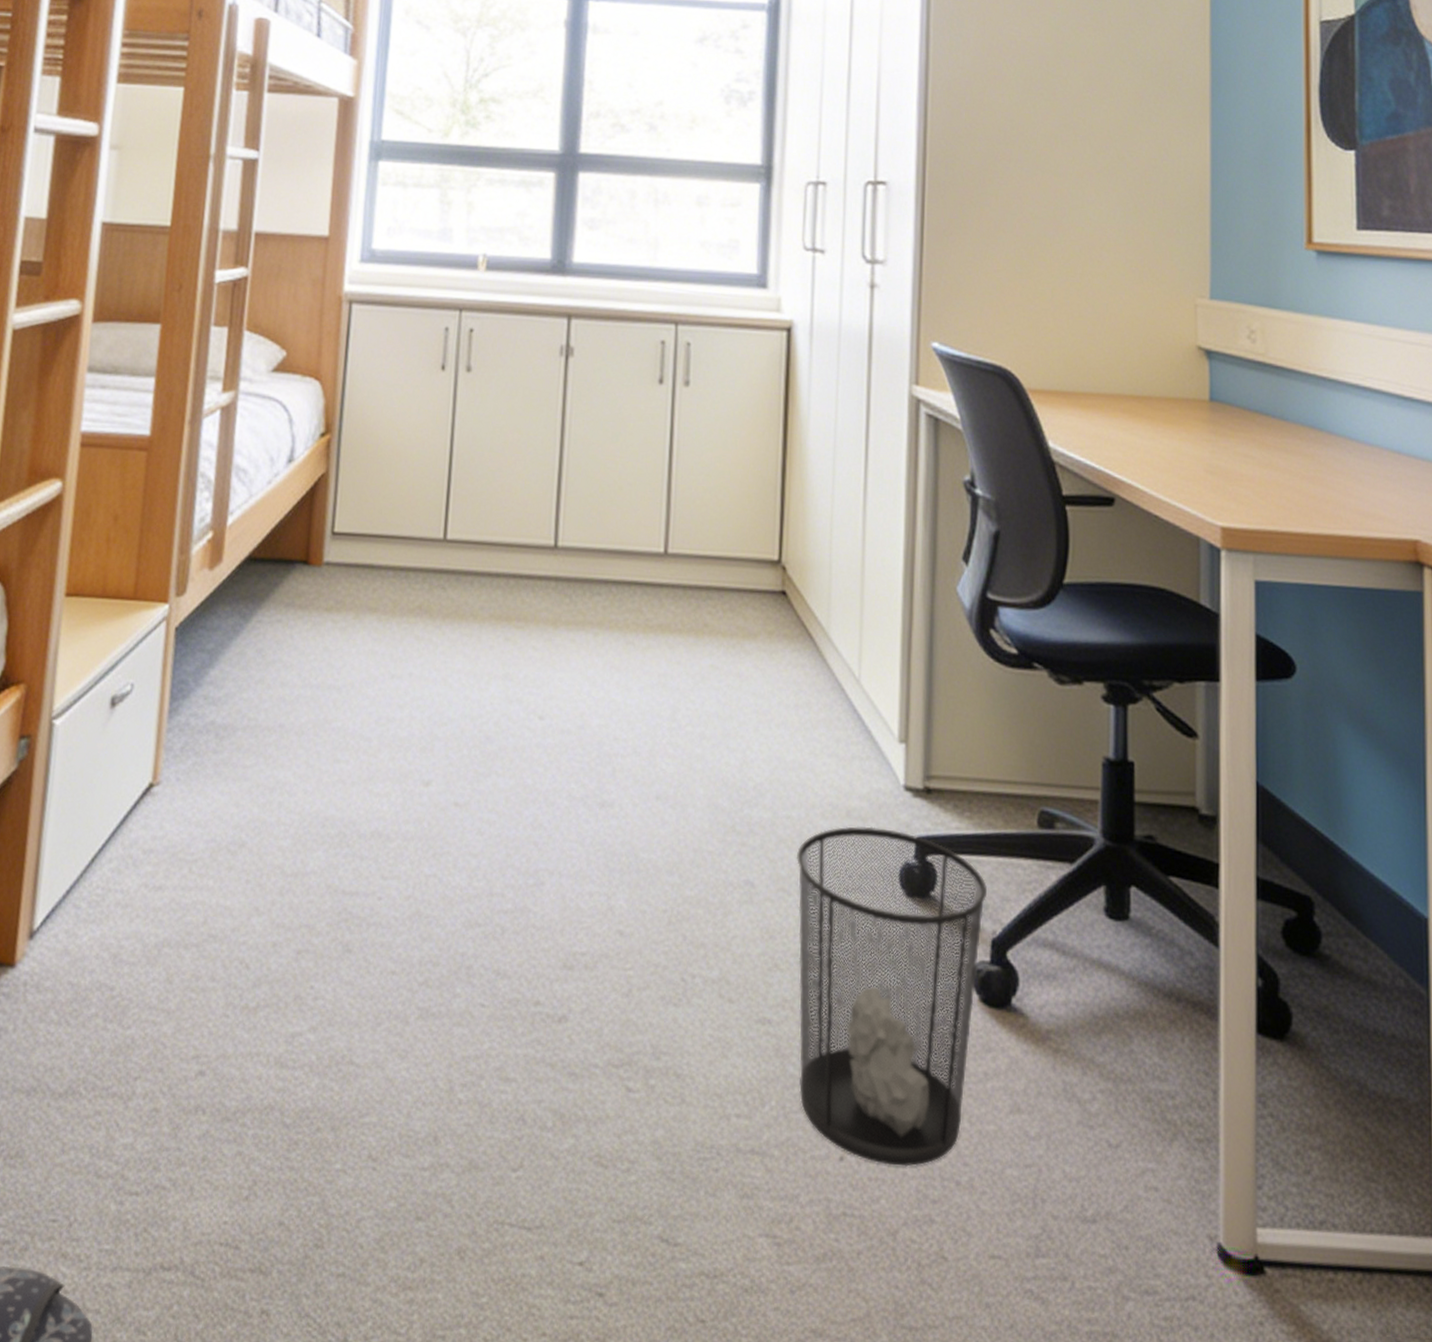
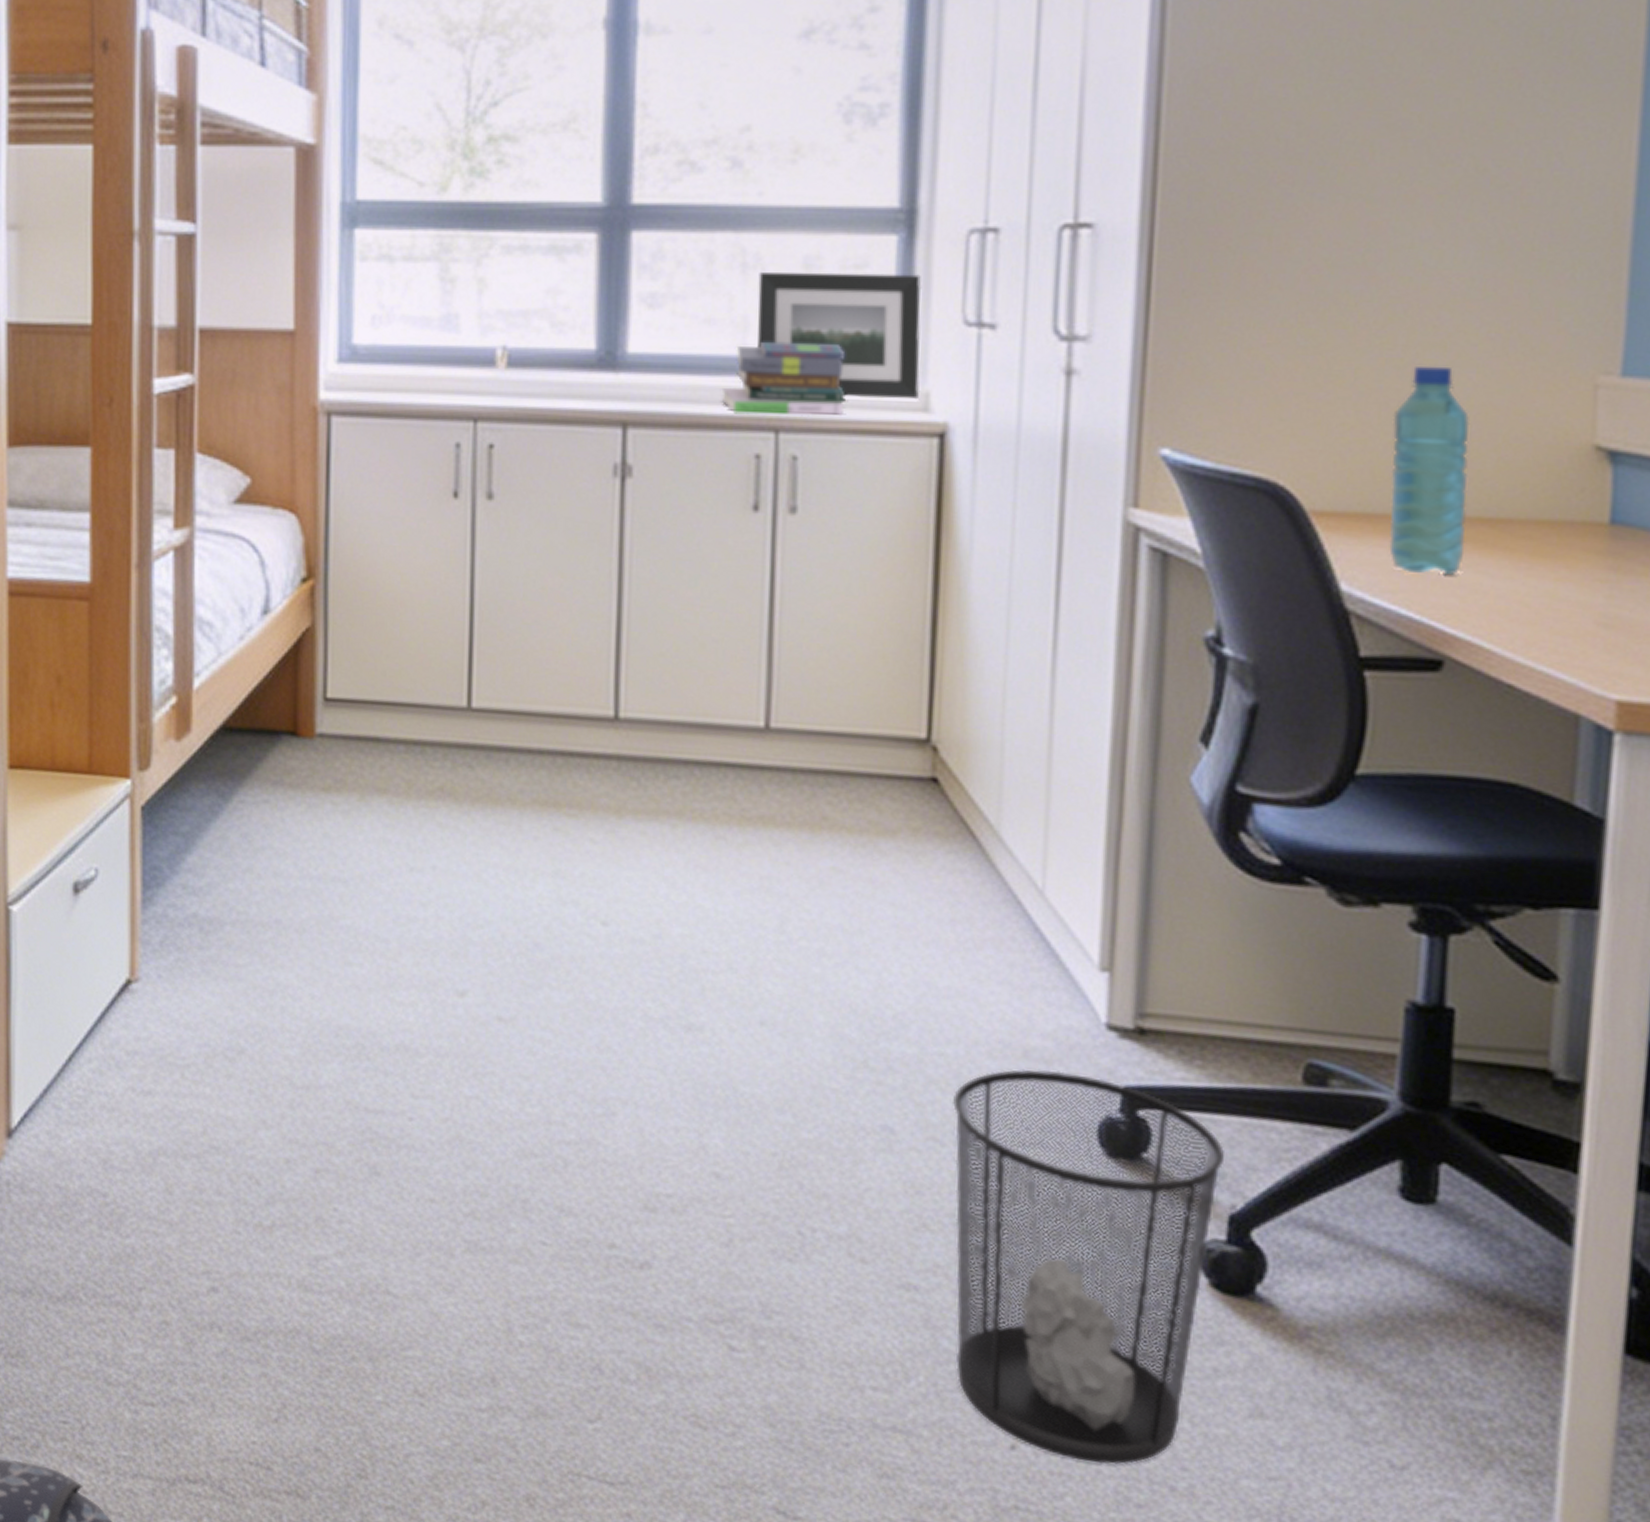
books: none [639,258,725,314] -> present [722,342,846,417]
picture frame: none [664,206,776,303] -> present [757,271,922,400]
water bottle: none [1076,288,1124,436] -> present [1389,365,1470,574]

